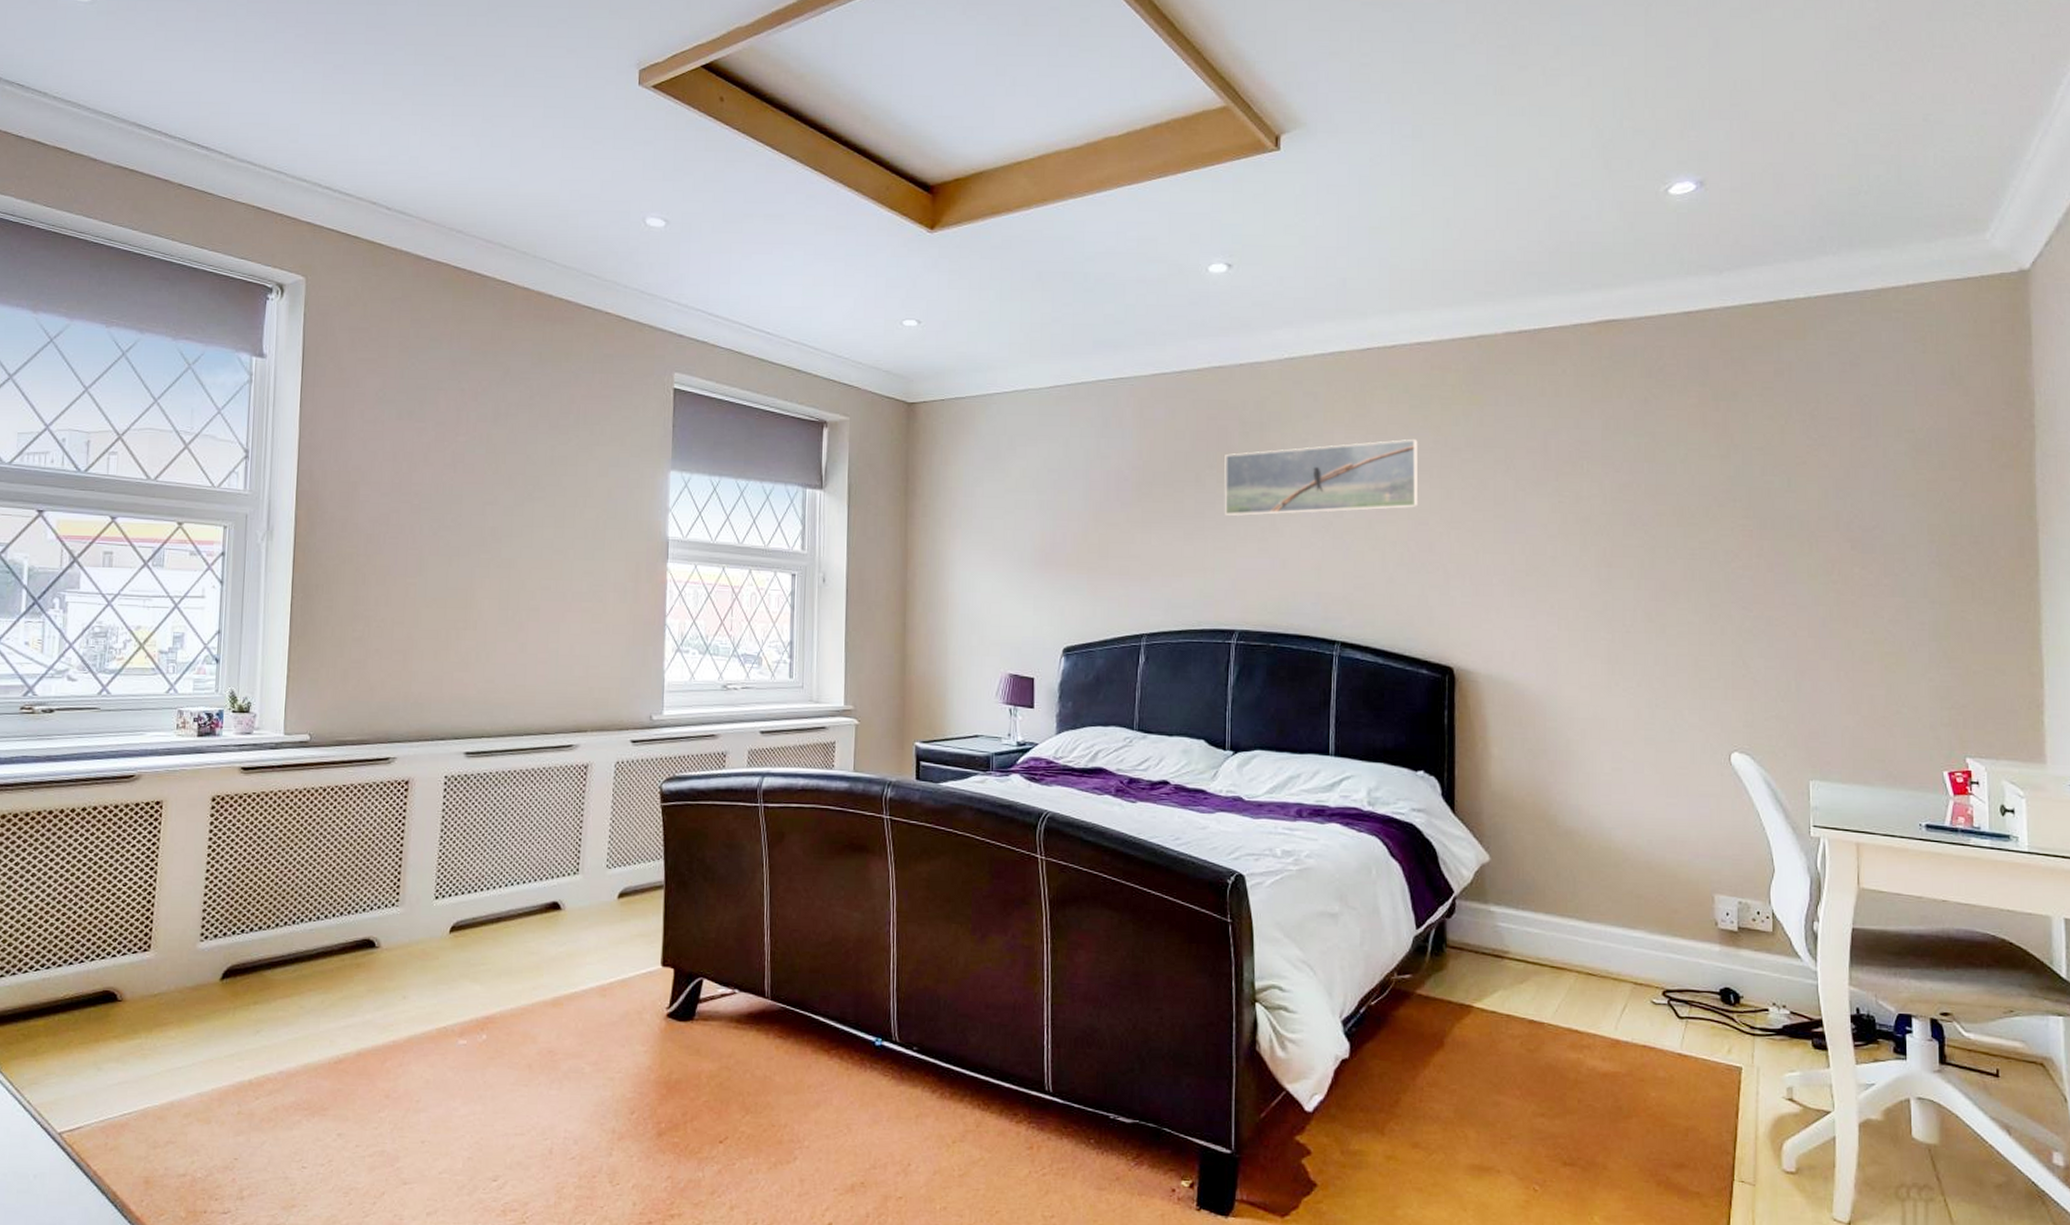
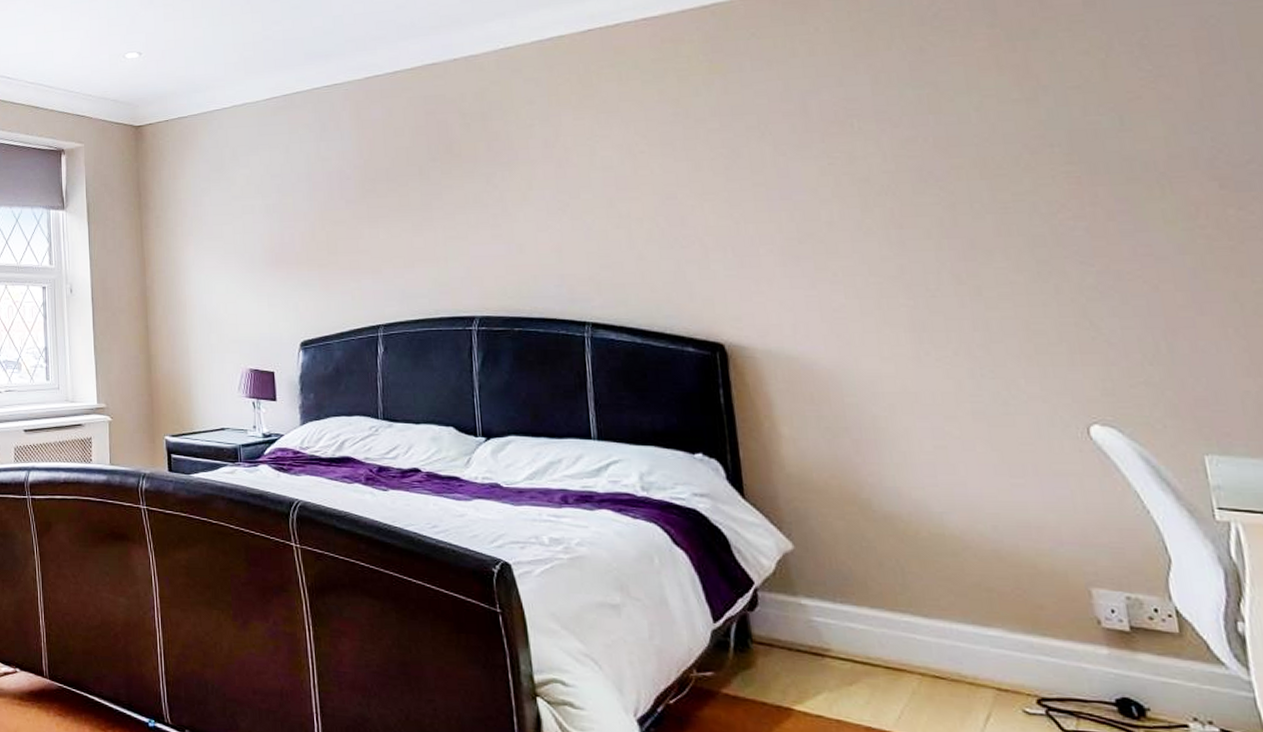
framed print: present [1224,438,1419,517] -> none [447,113,664,206]

